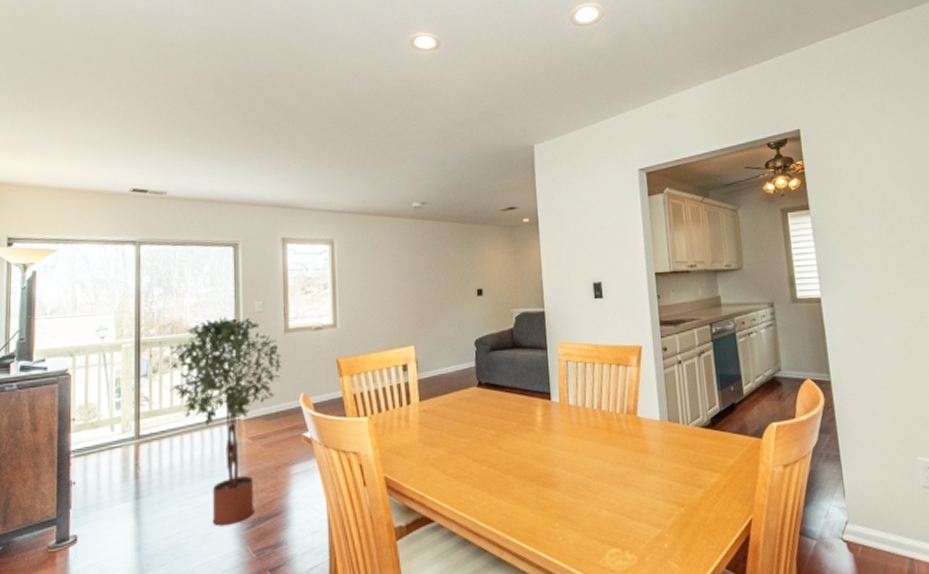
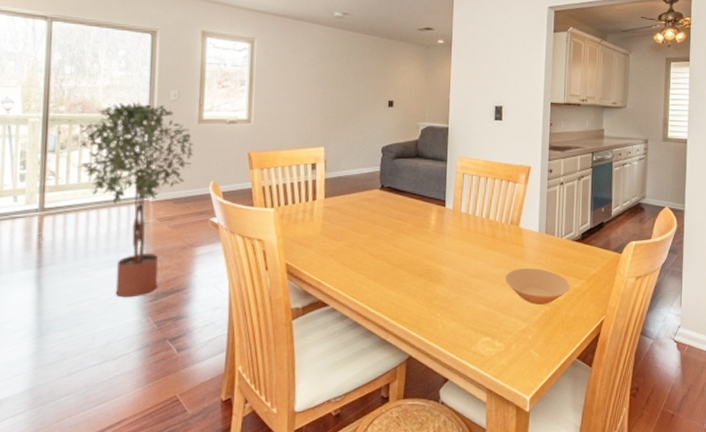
bowl: none [627,463,706,506] -> present [505,268,570,304]

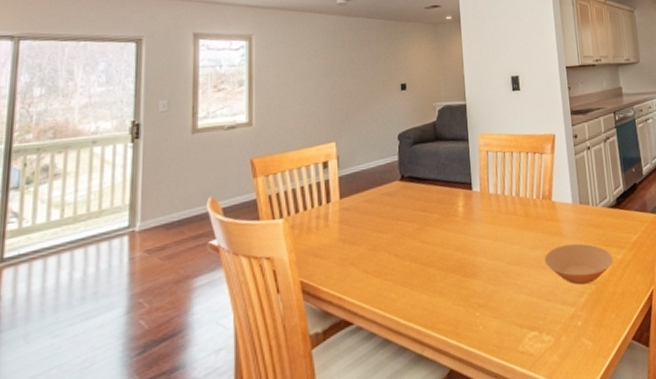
potted tree: present [78,101,195,298] -> none [47,117,188,357]

